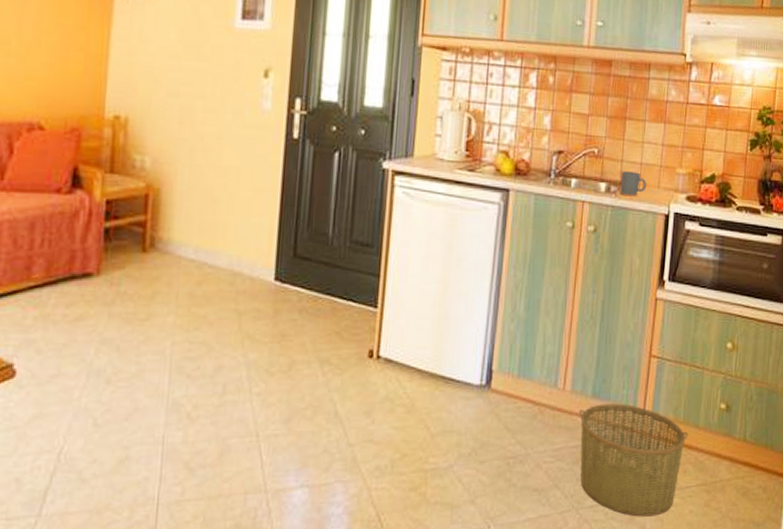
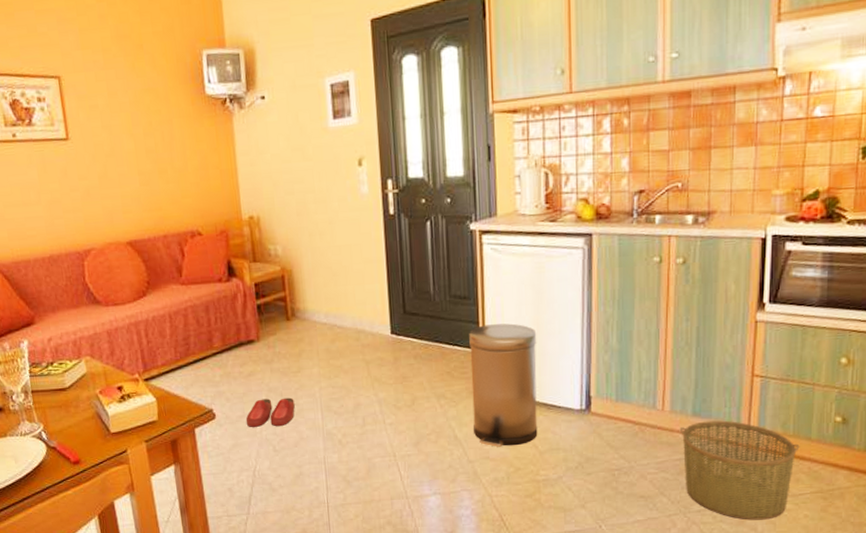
slippers: none [61,353,135,391] -> present [246,397,295,427]
pedal bin: none [359,279,442,427] -> present [469,323,538,447]
mug: present [620,171,647,197] -> none [709,200,739,226]

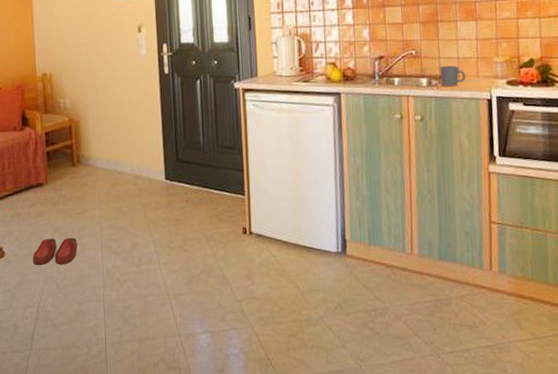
pedal bin: present [469,323,538,447] -> none [235,171,299,287]
basket: present [679,420,800,520] -> none [428,264,539,362]
mug: none [709,200,739,226] -> present [439,65,466,88]

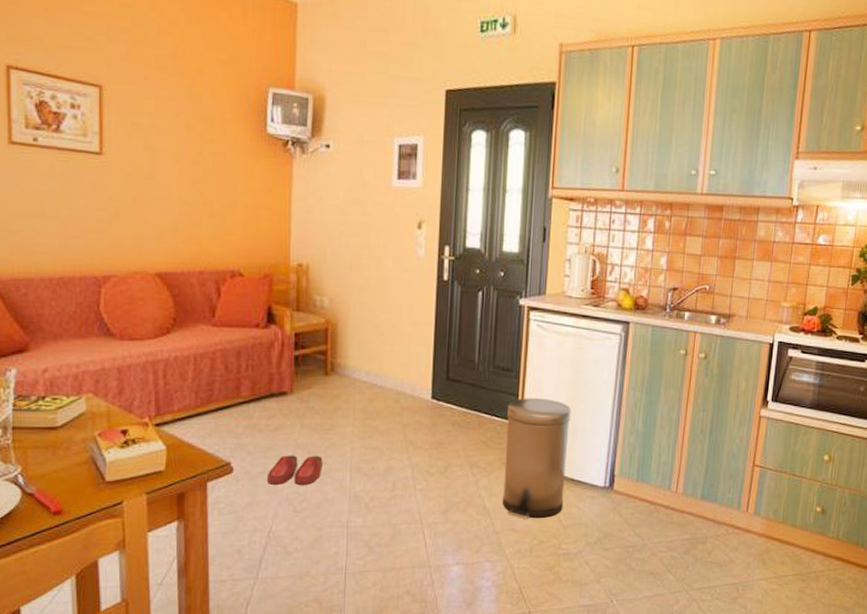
pedal bin: none [235,171,299,287] -> present [503,398,572,519]
mug: present [439,65,466,88] -> none [728,305,754,328]

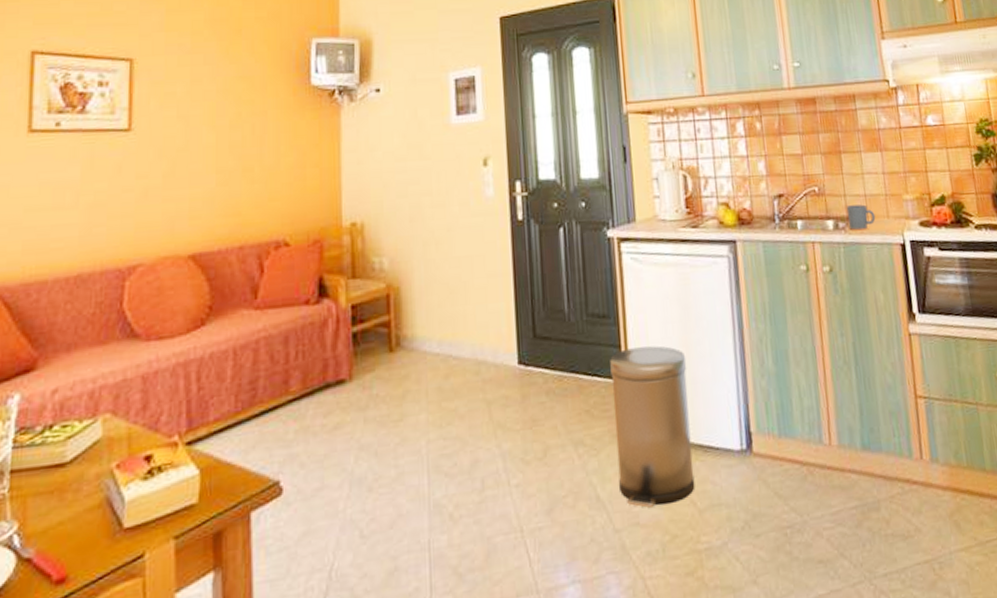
slippers: present [268,455,323,485] -> none [326,456,393,504]
mug: none [728,305,754,328] -> present [846,204,876,231]

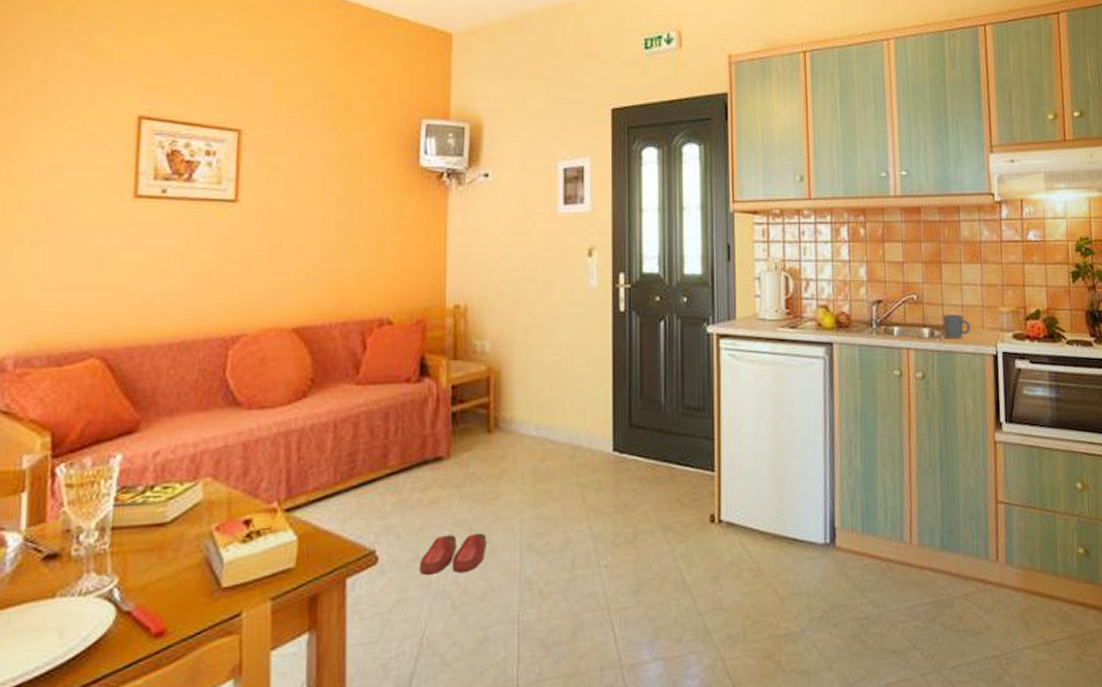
slippers: none [326,456,393,504] -> present [420,533,487,575]
pedal bin: present [610,345,695,508] -> none [703,440,778,593]

